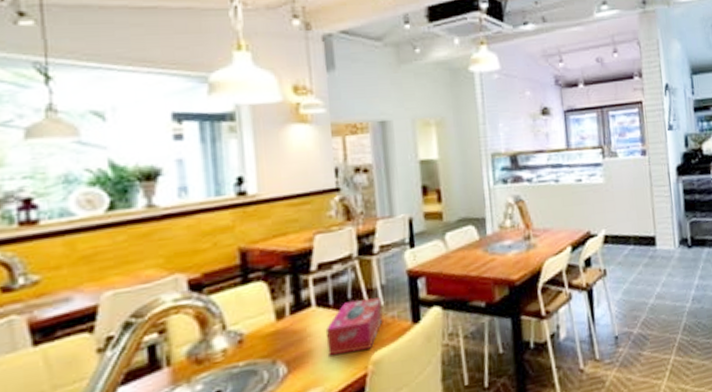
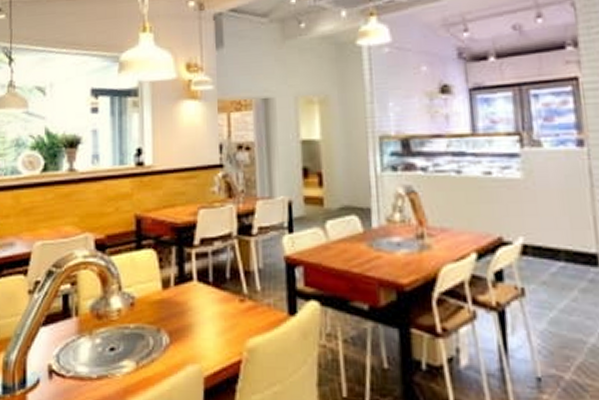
tissue box: present [325,297,383,357] -> none [204,280,259,335]

